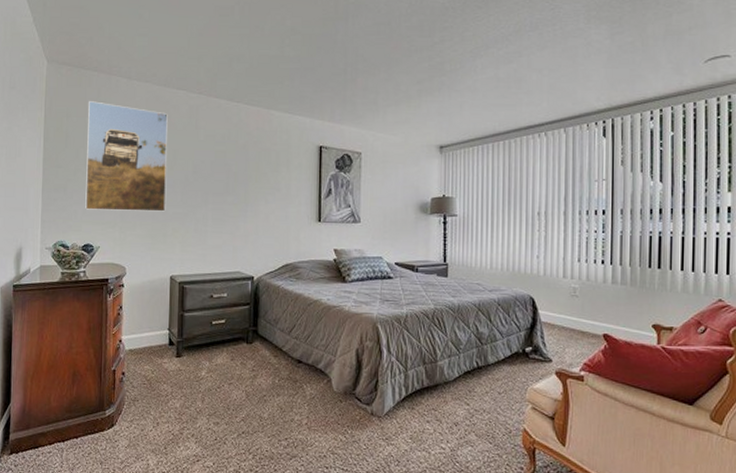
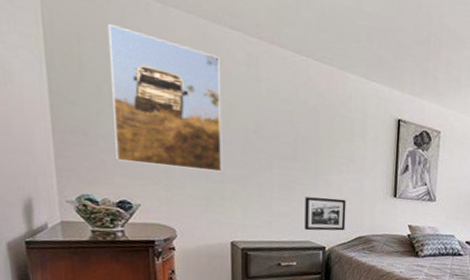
picture frame: none [235,227,273,261] -> present [304,197,347,231]

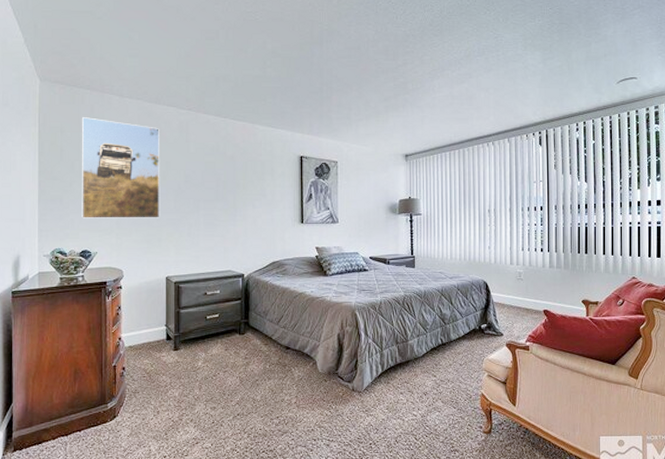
picture frame: present [304,197,347,231] -> none [226,230,261,261]

